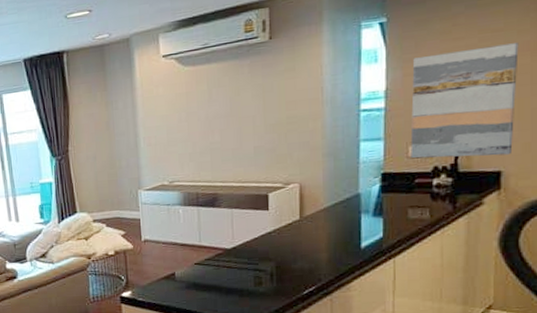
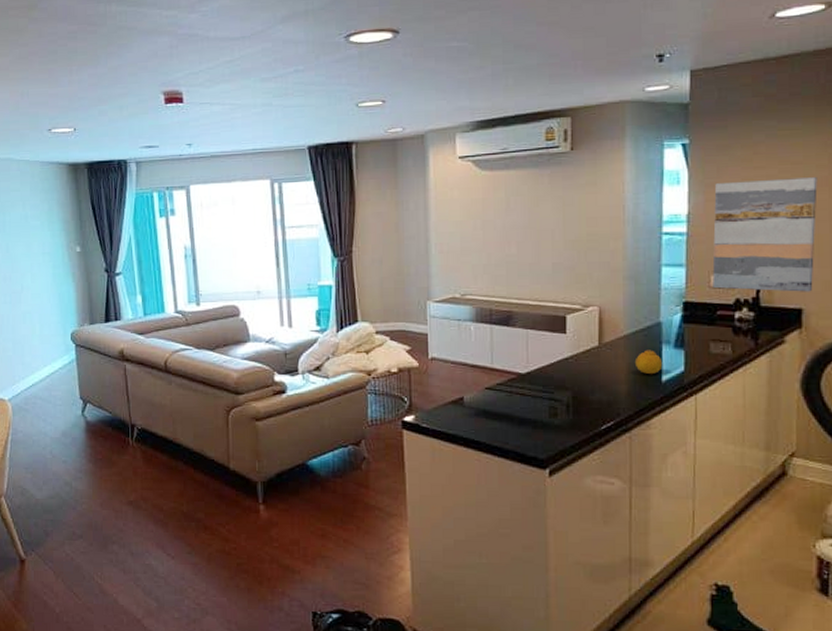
fruit: none [334,219,362,242] -> present [634,350,663,374]

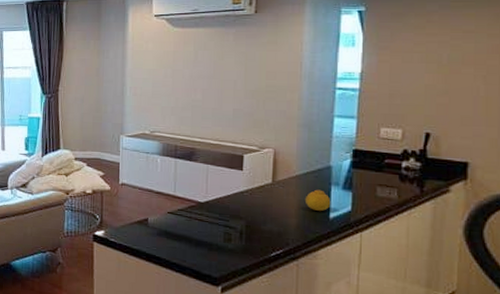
wall art: present [712,177,818,292] -> none [382,45,488,148]

